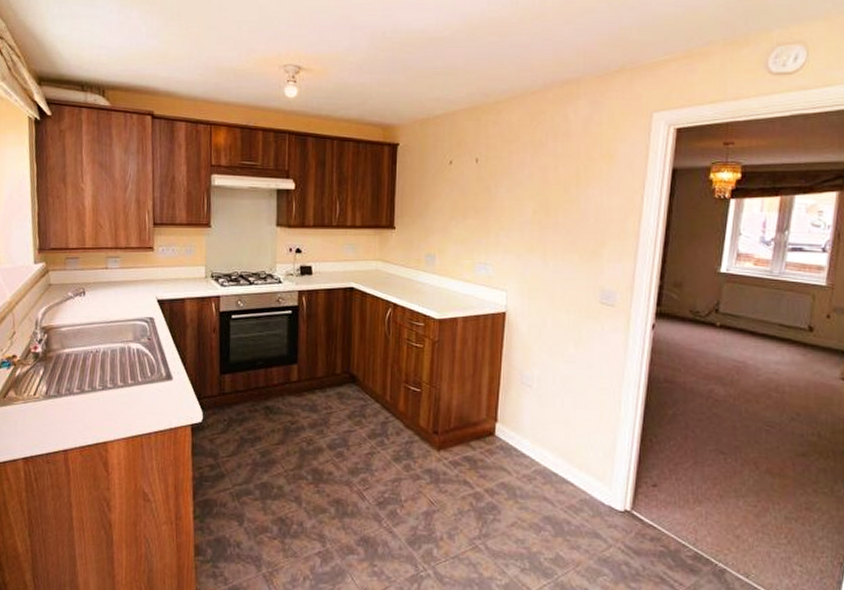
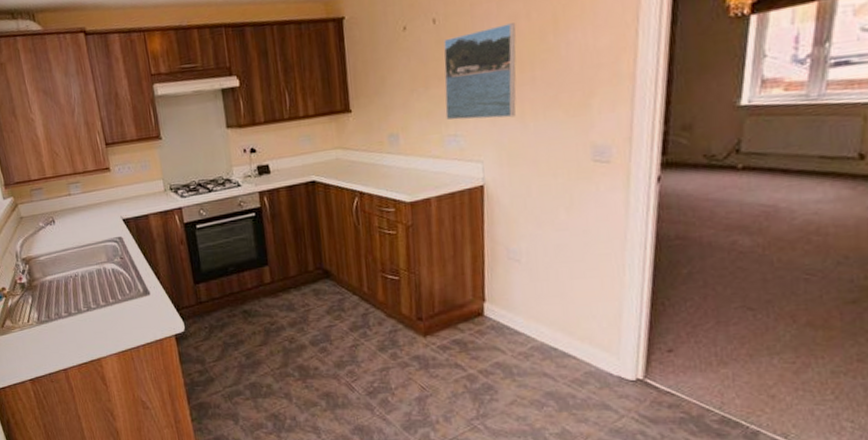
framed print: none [479,173,546,255] -> present [443,23,516,121]

